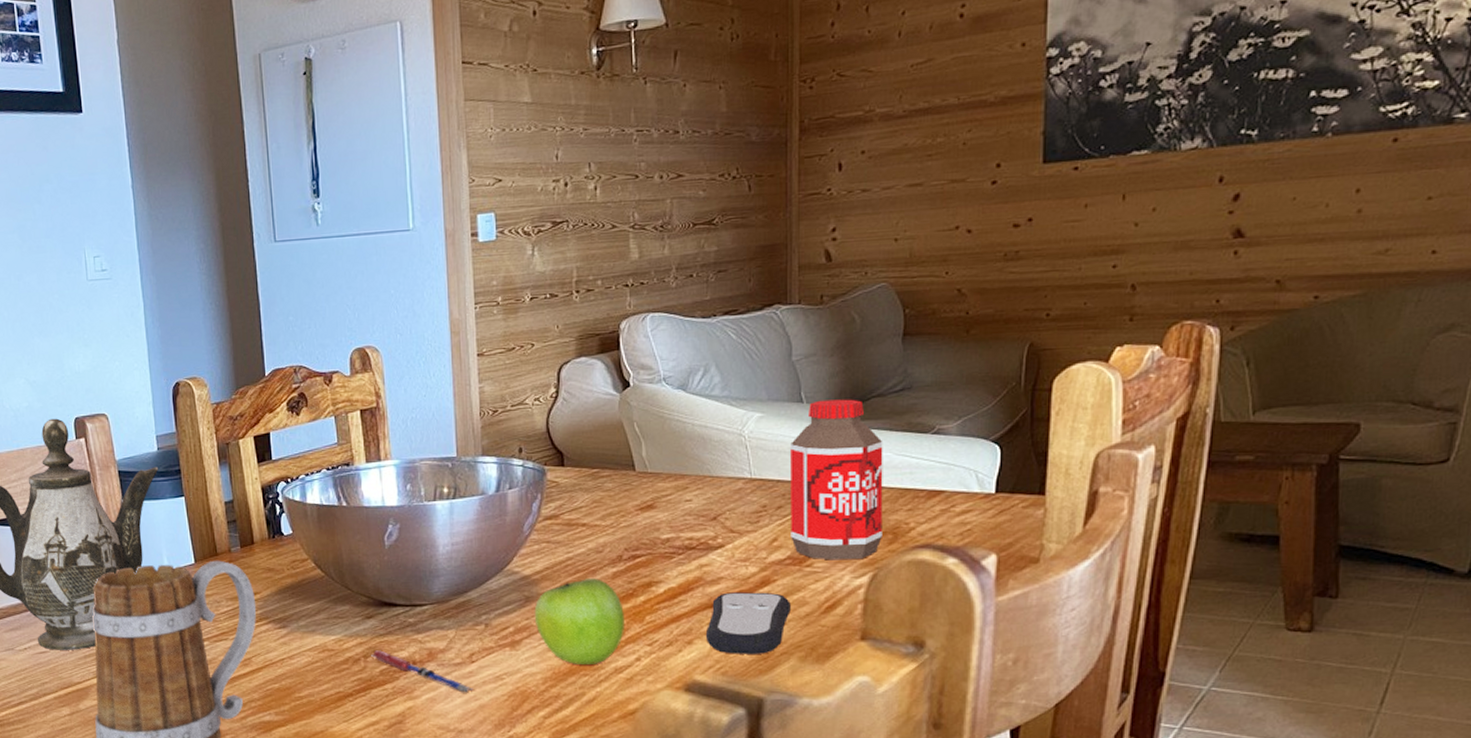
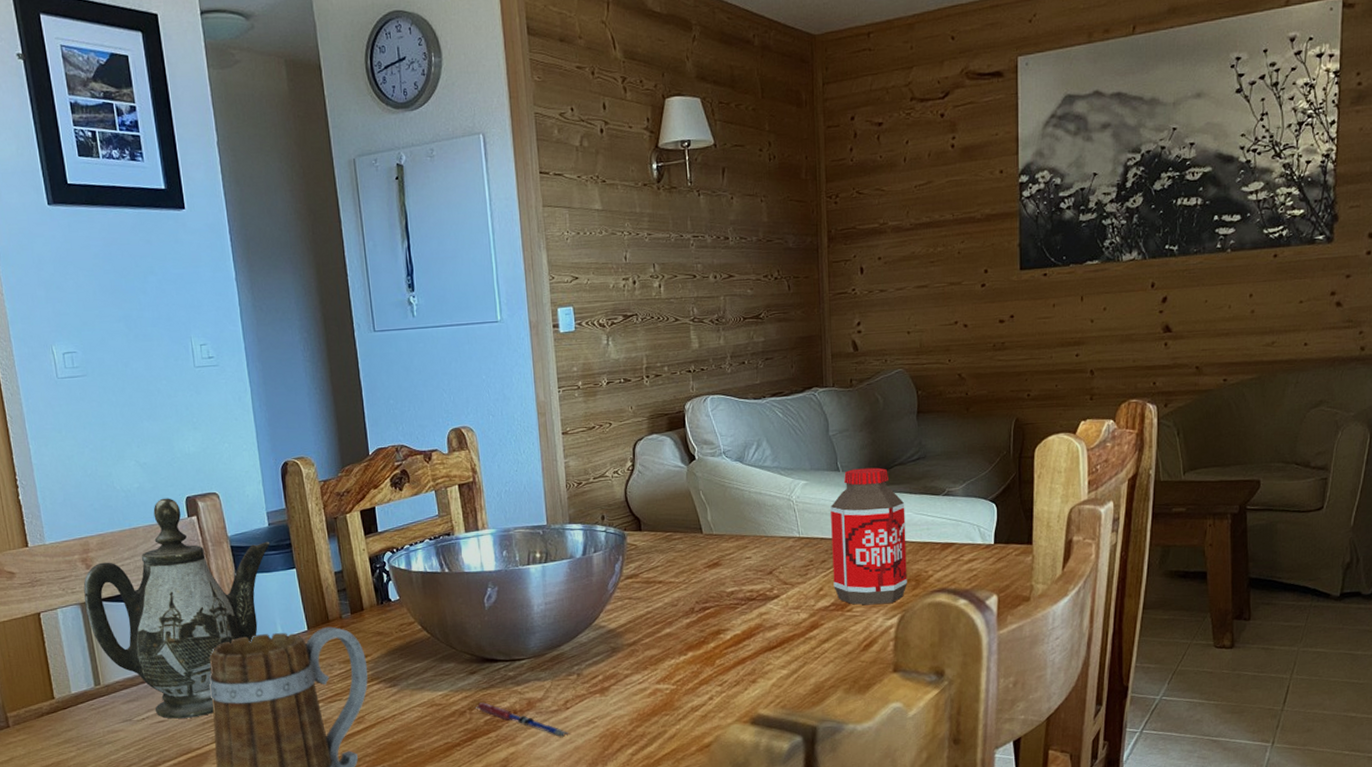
fruit: present [534,578,624,664] -> none [620,629,698,706]
remote control: present [705,592,791,654] -> none [766,634,836,690]

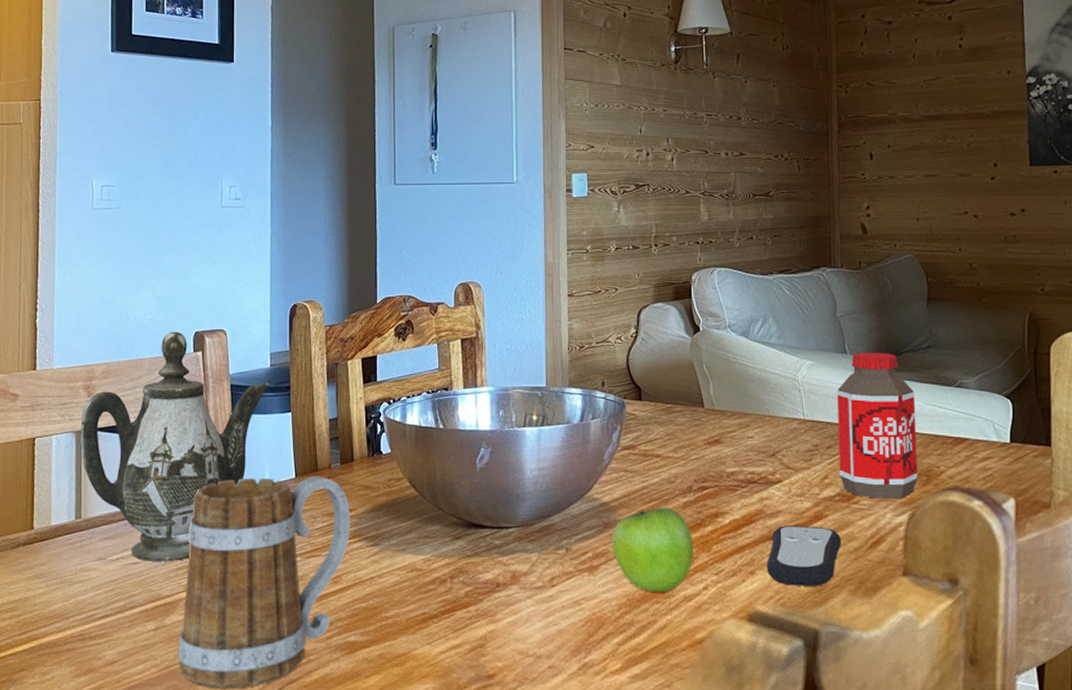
pen: present [476,702,569,737] -> none [457,571,553,617]
fruit: none [620,629,698,706] -> present [611,507,693,592]
remote control: none [766,634,836,690] -> present [766,525,841,586]

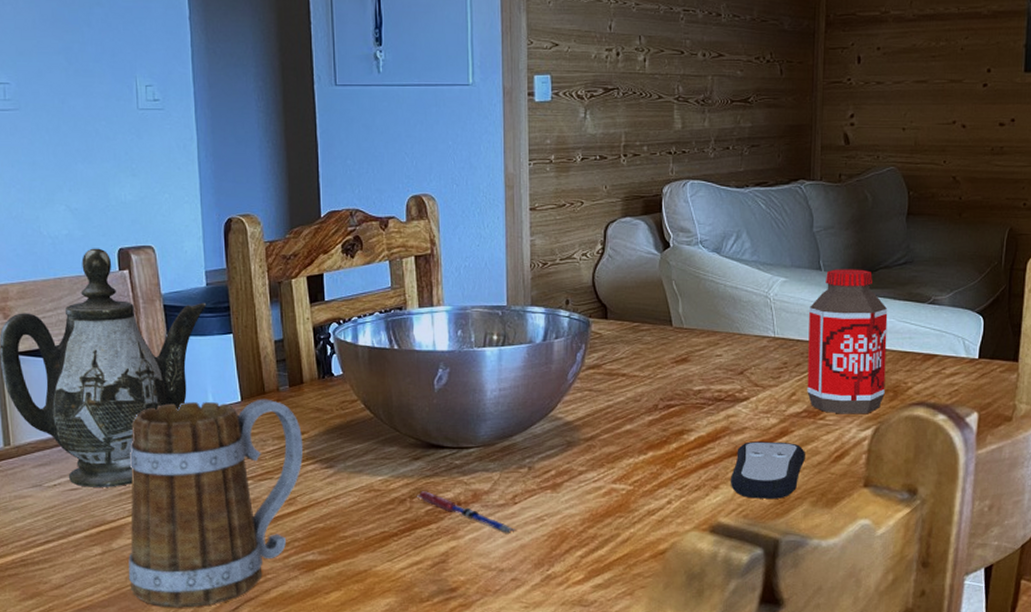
pen: none [457,571,553,617] -> present [417,491,515,533]
fruit: present [611,507,693,592] -> none [575,426,658,507]

